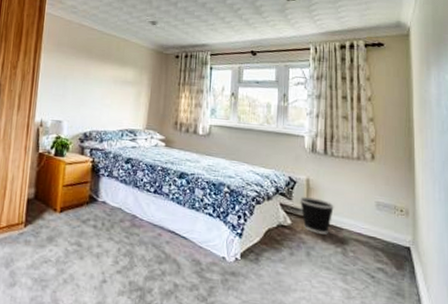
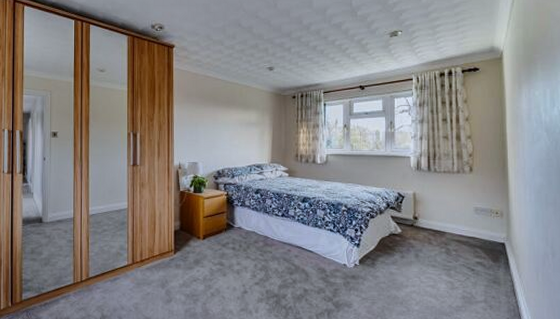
wastebasket: present [299,197,335,235] -> none [407,209,439,238]

